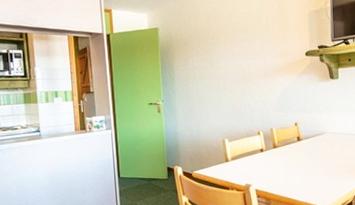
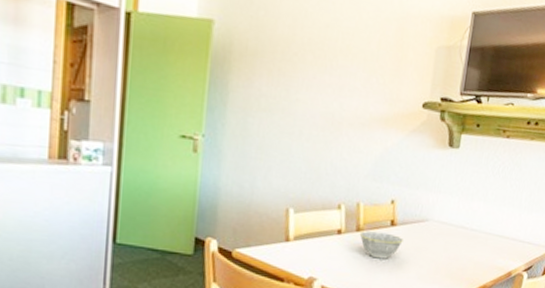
bowl: none [276,146,309,166] -> present [359,231,403,259]

